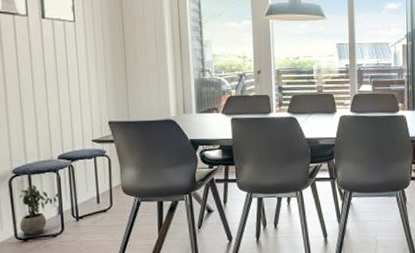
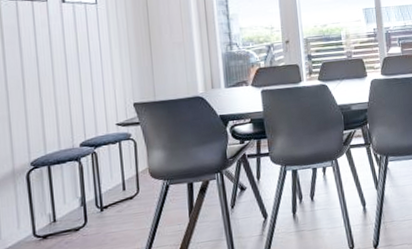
potted plant: present [18,185,60,236] -> none [37,176,83,233]

